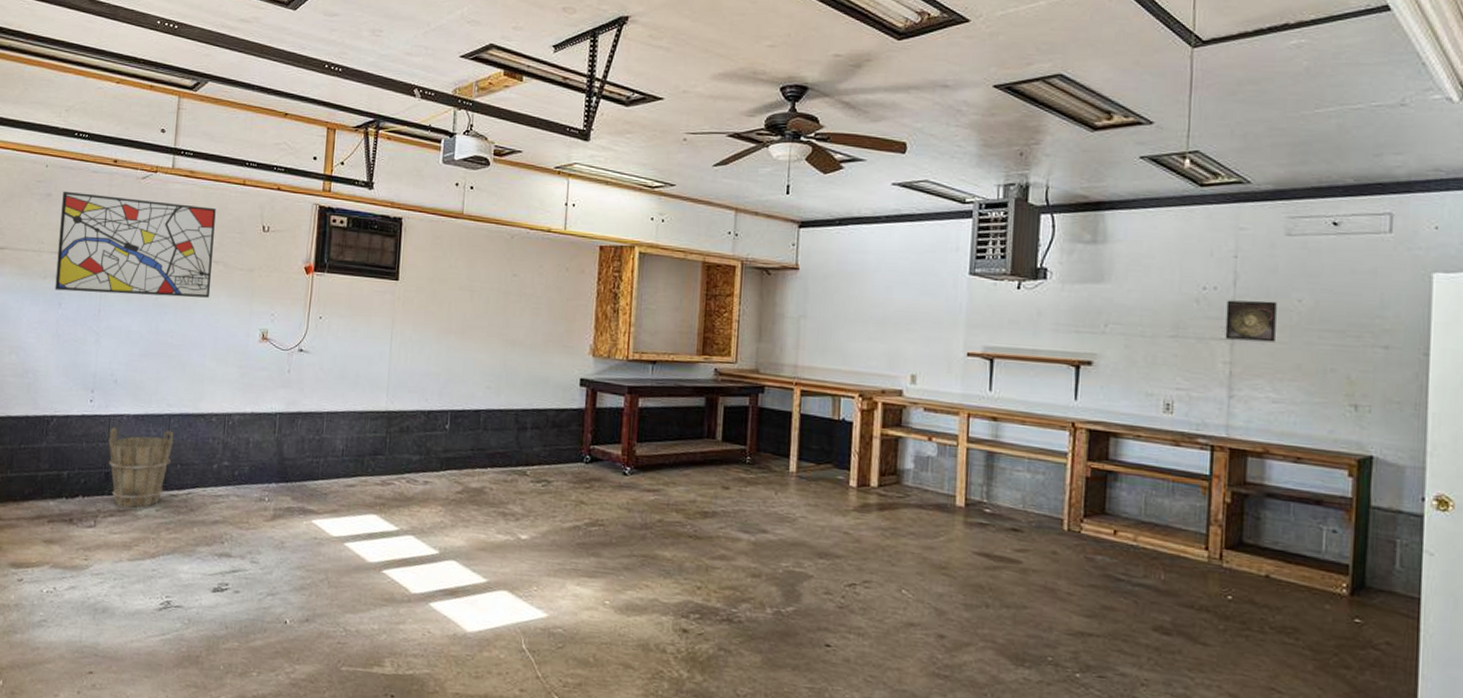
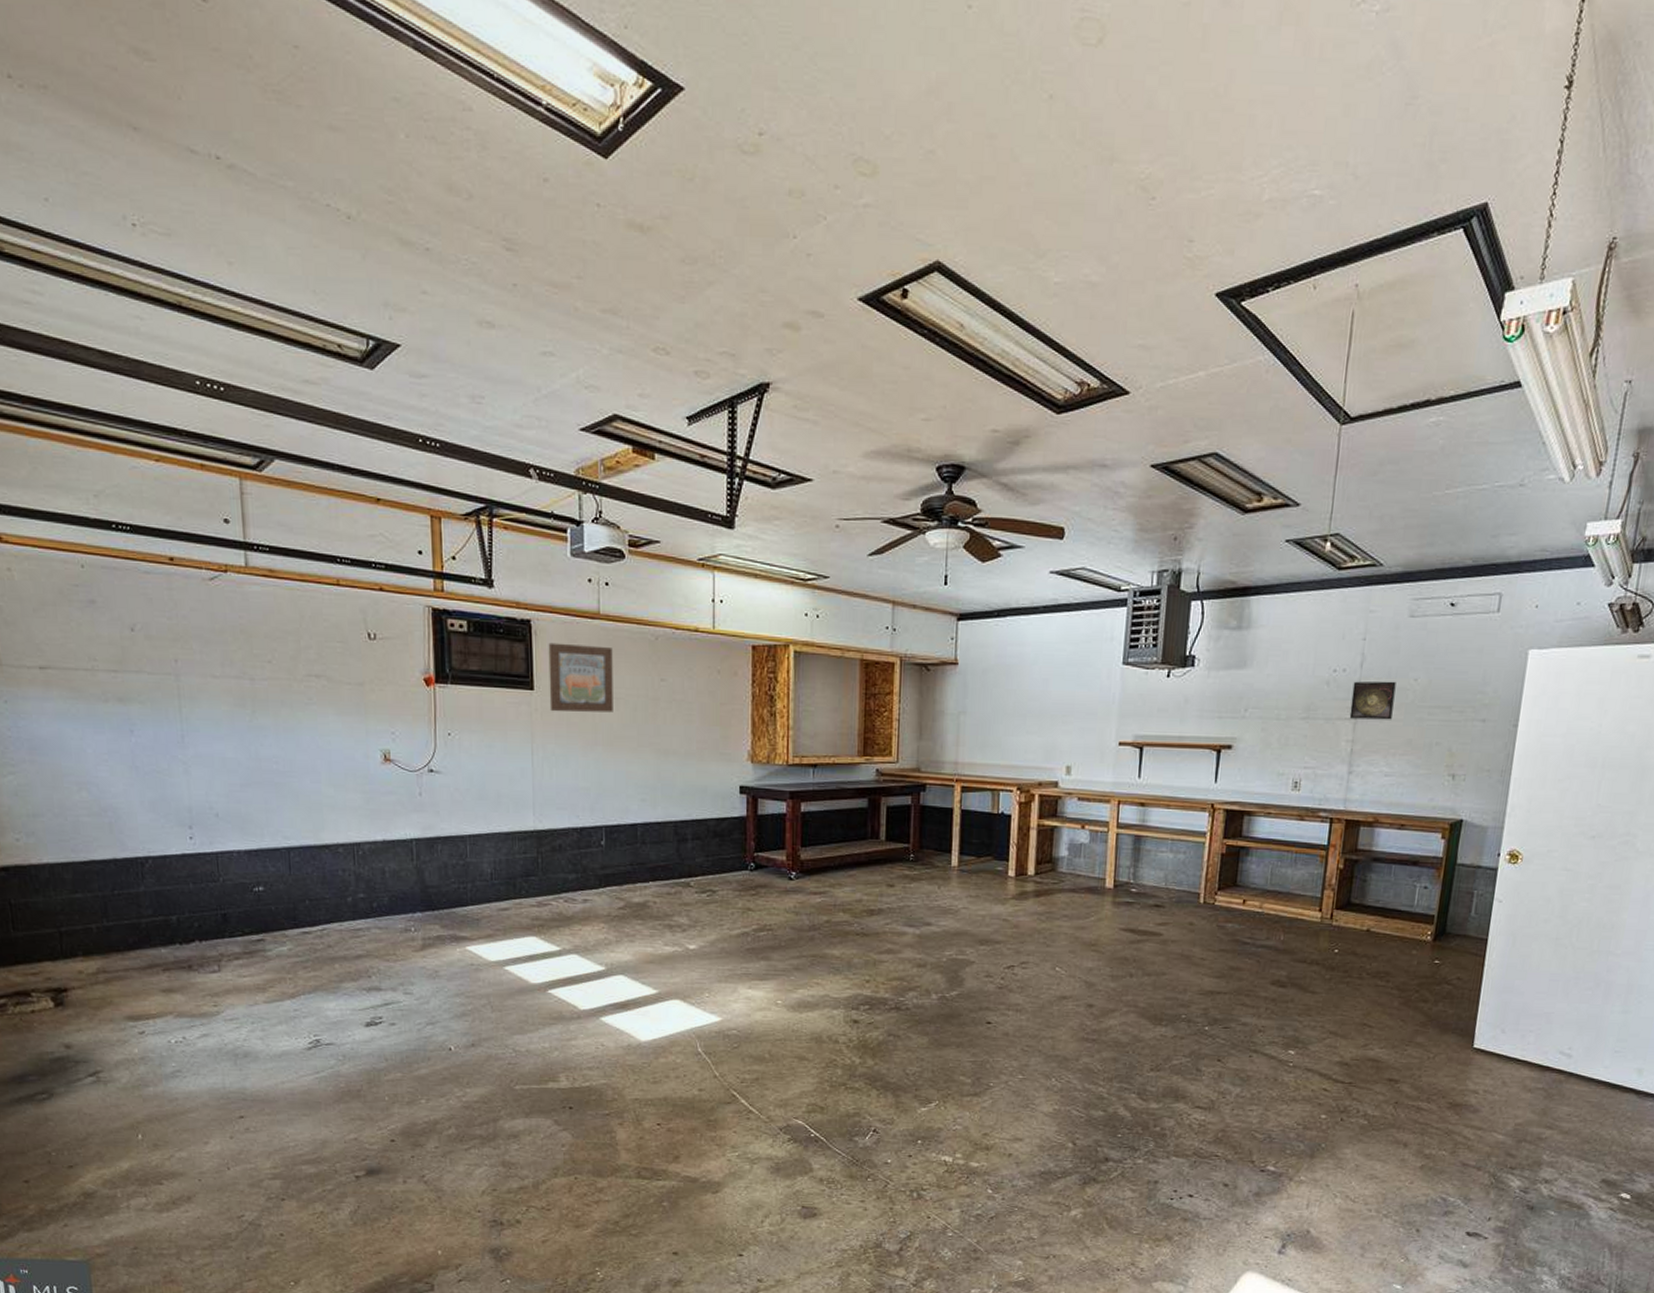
wall art: present [55,191,216,298] -> none [110,596,316,718]
bucket: present [108,427,174,508] -> none [219,864,297,949]
wall art: none [411,238,472,304] -> present [548,642,613,713]

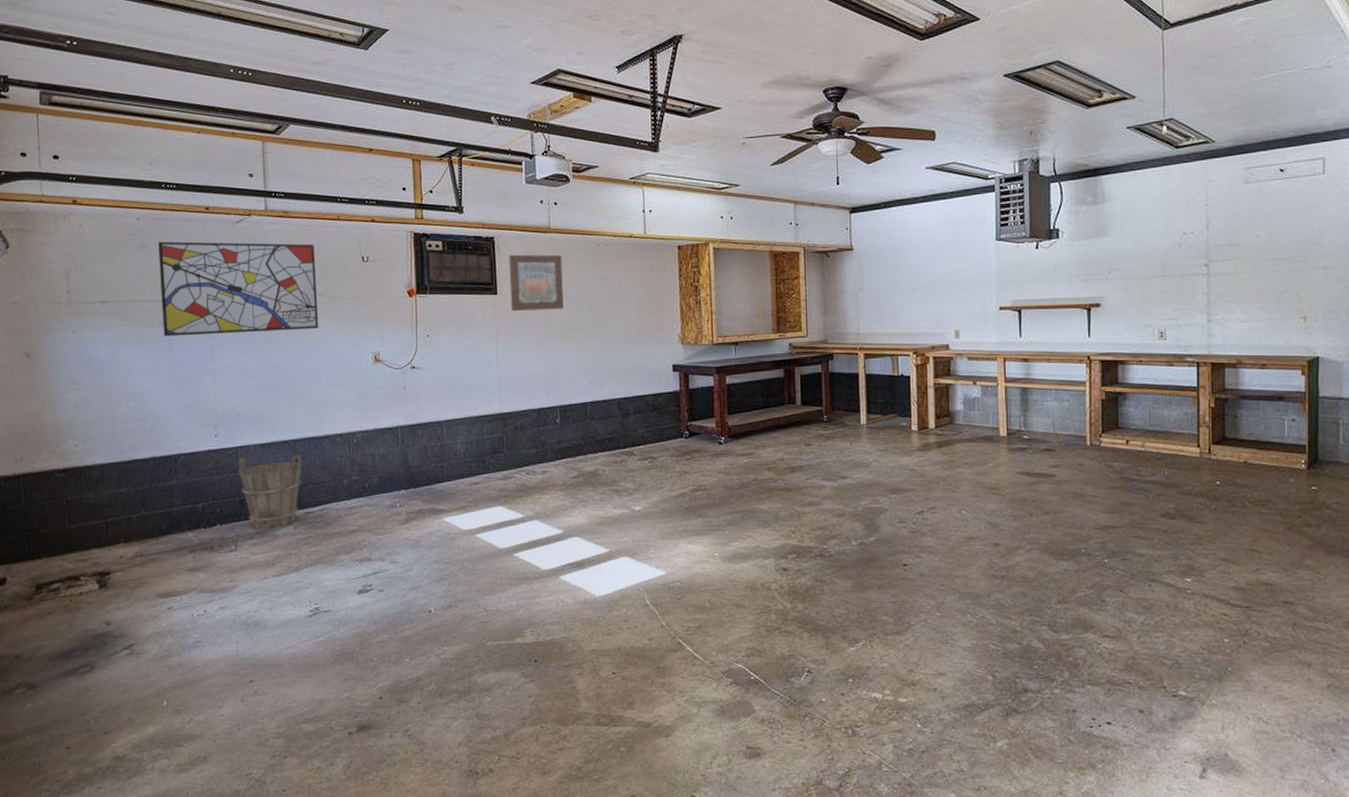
wall art: none [110,596,316,718] -> present [158,241,319,337]
bucket: none [219,864,297,949] -> present [238,454,302,530]
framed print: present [1349,681,1396,720] -> none [1202,239,1241,274]

